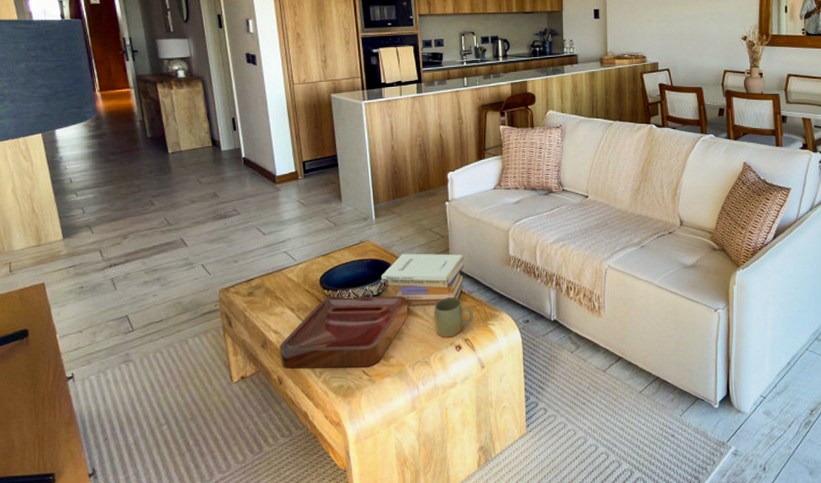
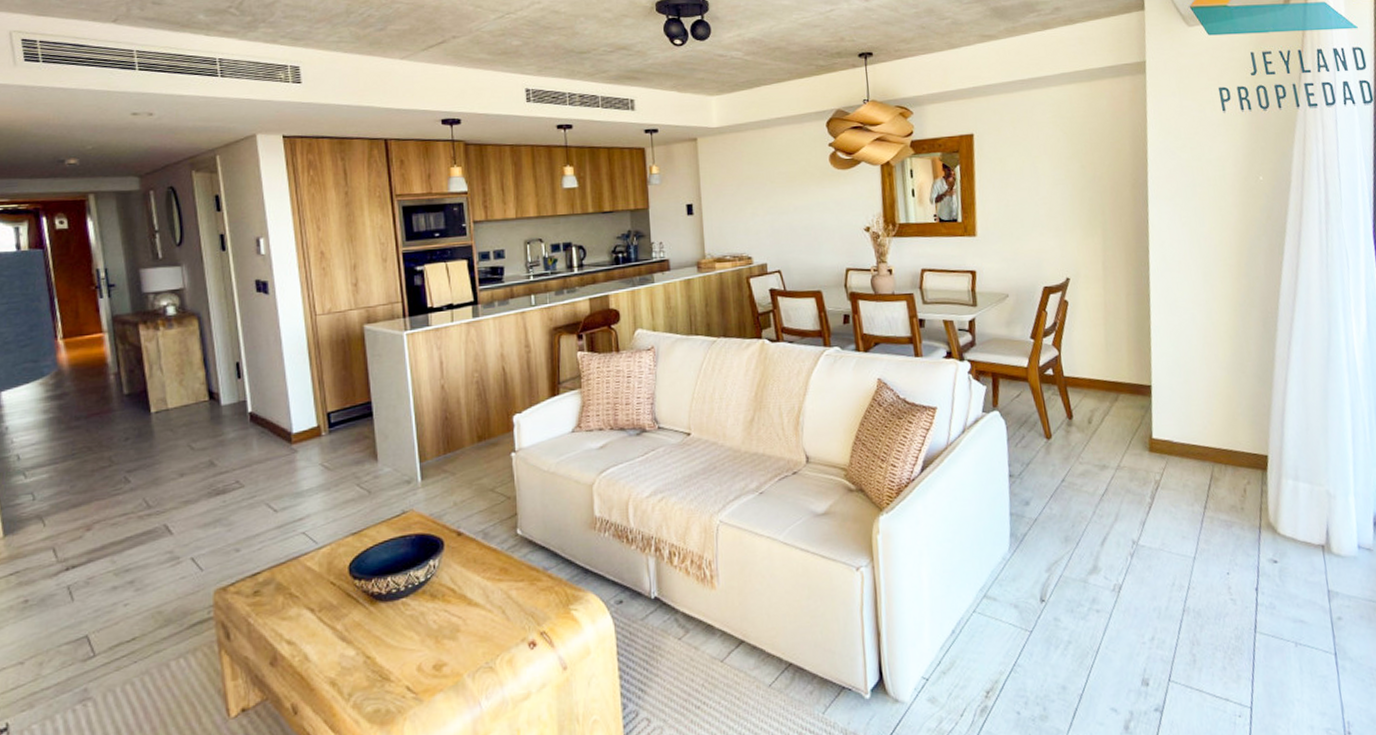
decorative tray: present [279,296,408,369] -> none [293,581,466,693]
books: present [381,253,464,307] -> none [429,519,537,594]
mug: present [434,296,473,338] -> none [499,576,551,633]

